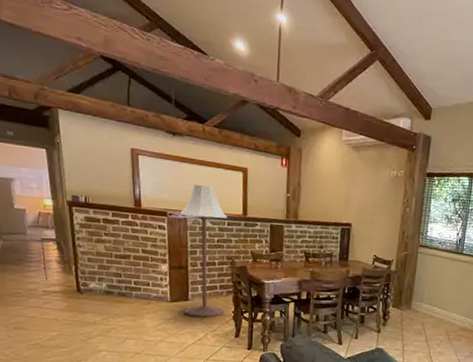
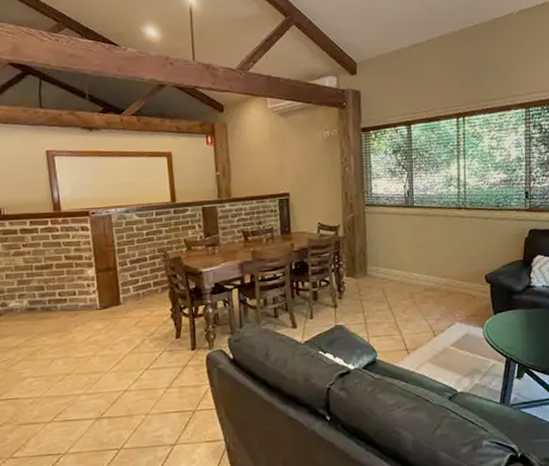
floor lamp: present [180,185,227,318] -> none [104,177,162,323]

